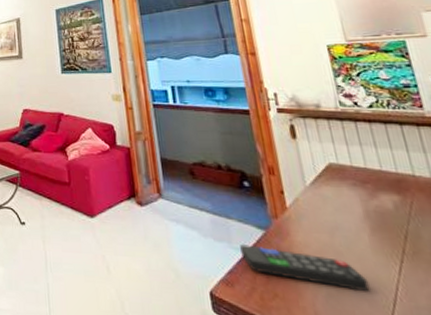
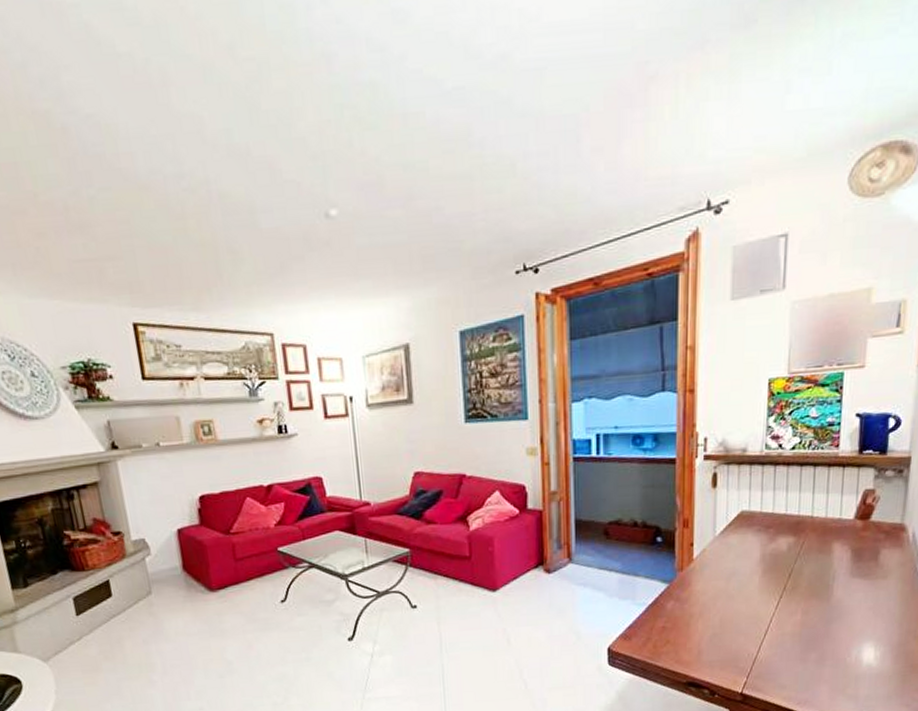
remote control: present [240,244,370,293] -> none [643,599,749,628]

